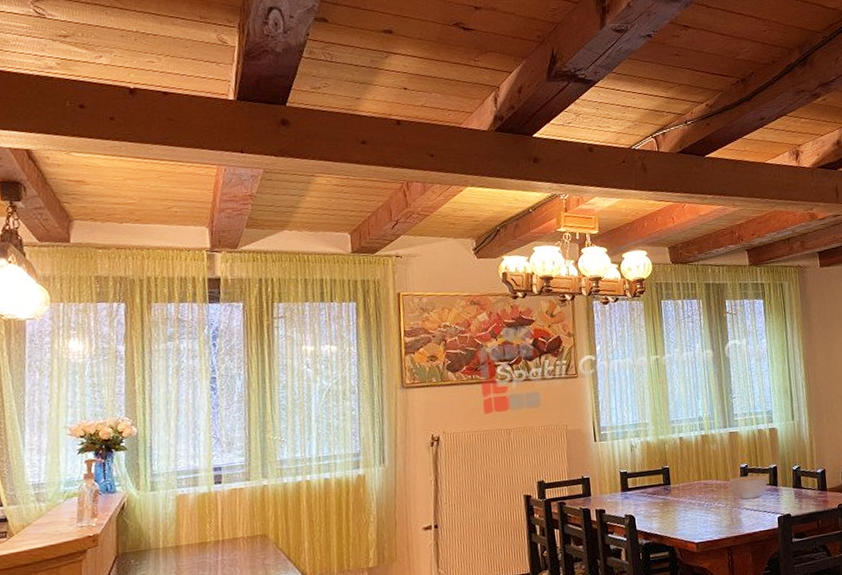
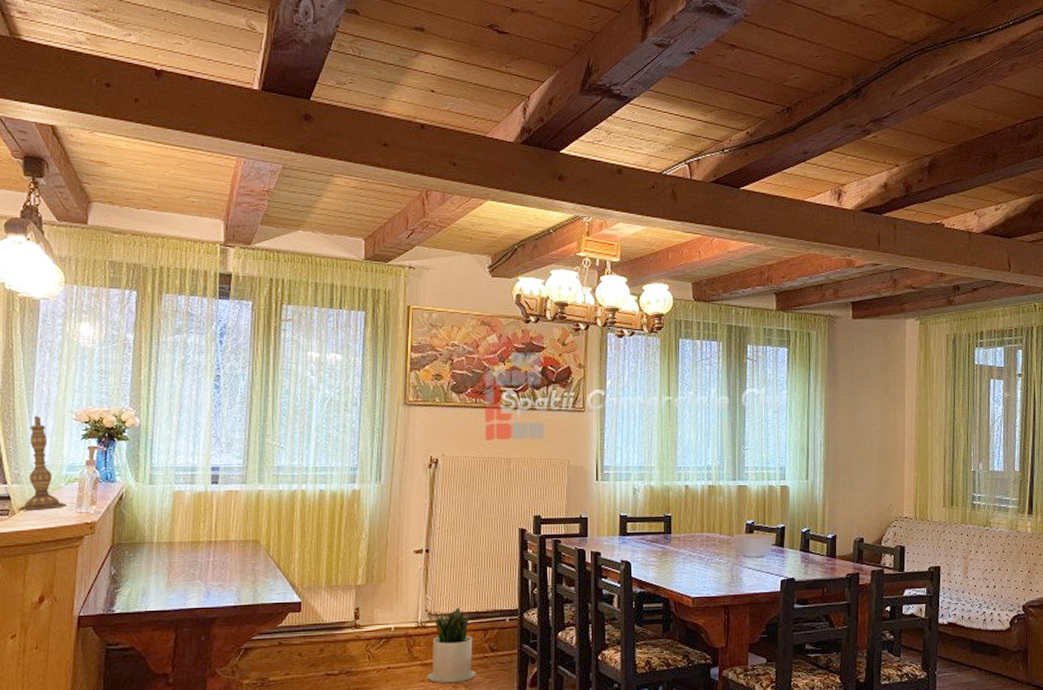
candlestick: none [15,433,67,532] -> present [17,414,67,511]

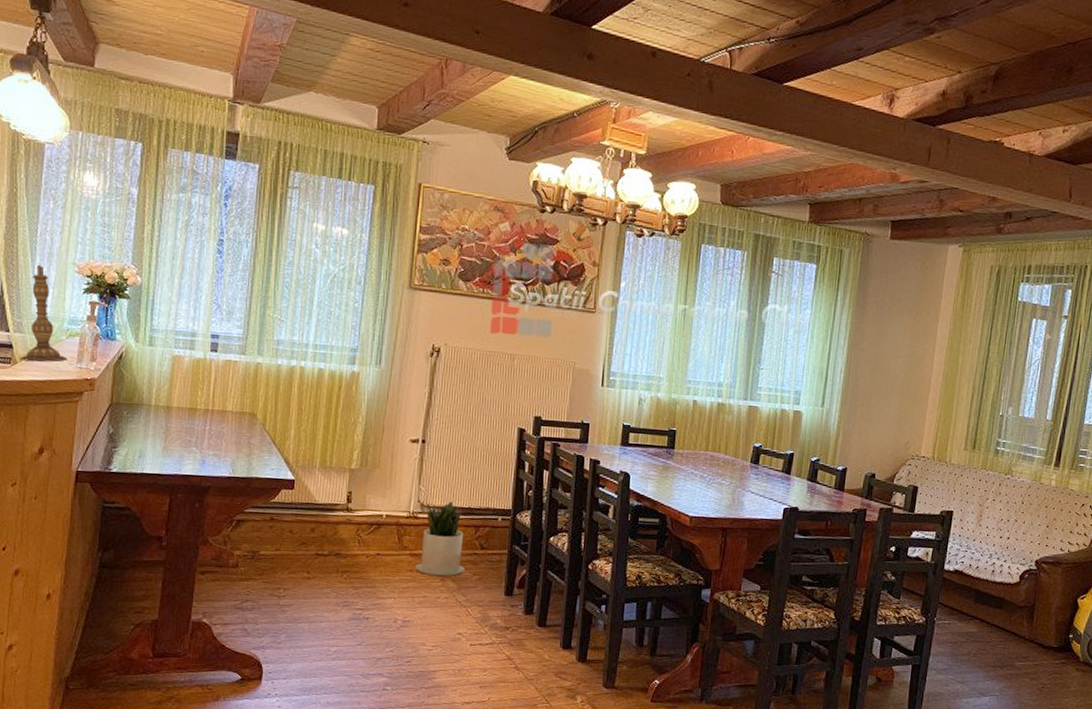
bowl: present [733,533,774,559] -> none [738,455,781,484]

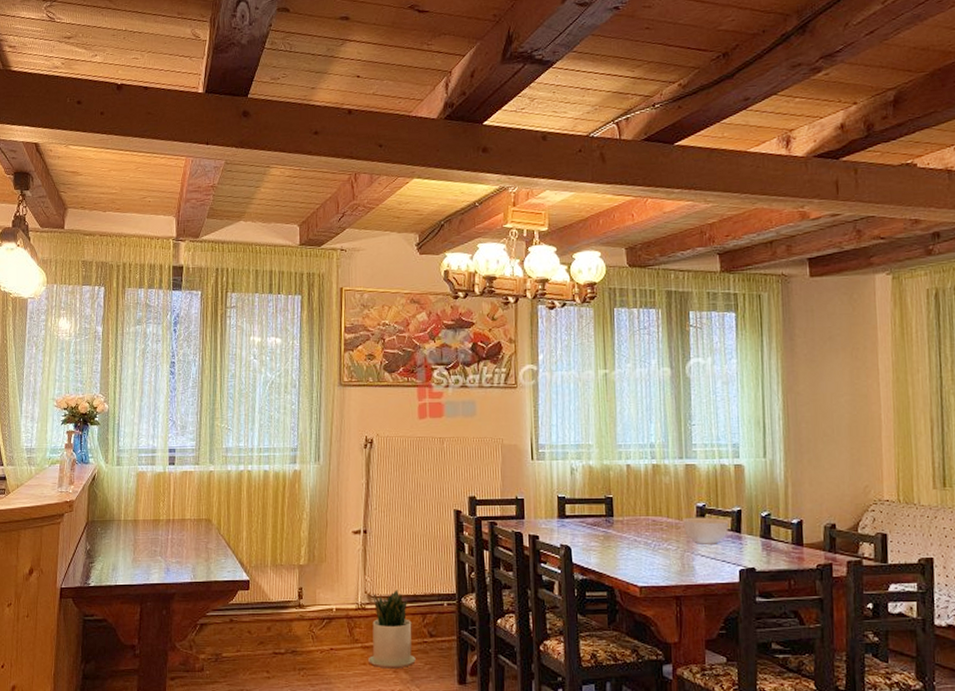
candlestick: present [19,263,68,362] -> none [12,402,51,490]
bowl: none [738,455,781,484] -> present [683,517,729,546]

